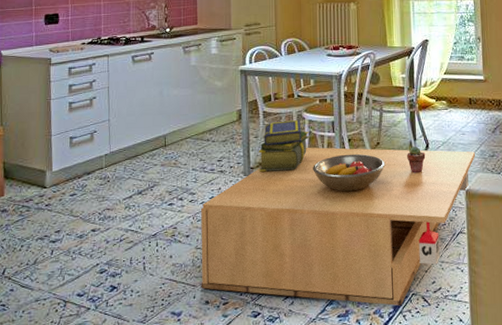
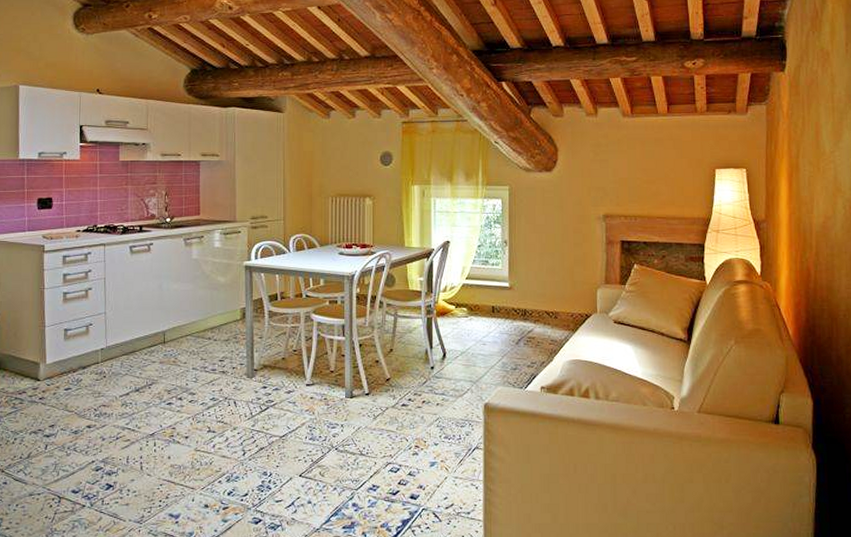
coffee table: present [201,147,476,306] -> none [200,350,497,521]
stack of books: present [258,120,310,172] -> none [262,322,318,374]
fruit bowl: present [313,153,385,192] -> none [320,360,398,400]
potted succulent: present [407,146,426,174] -> none [422,355,442,384]

